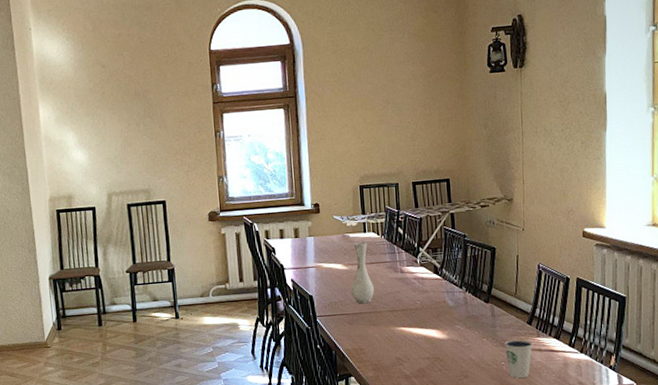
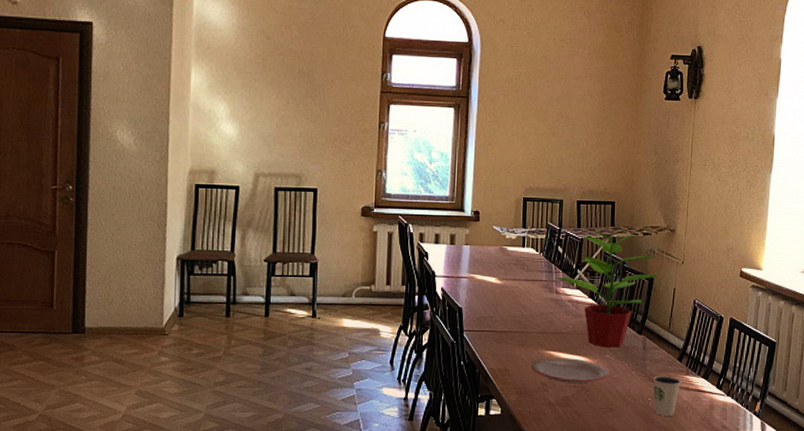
vase: present [351,242,375,304] -> none [502,257,527,322]
plate: none [384,331,461,356] -> present [531,358,610,384]
potted plant: none [398,200,501,319] -> present [555,224,659,348]

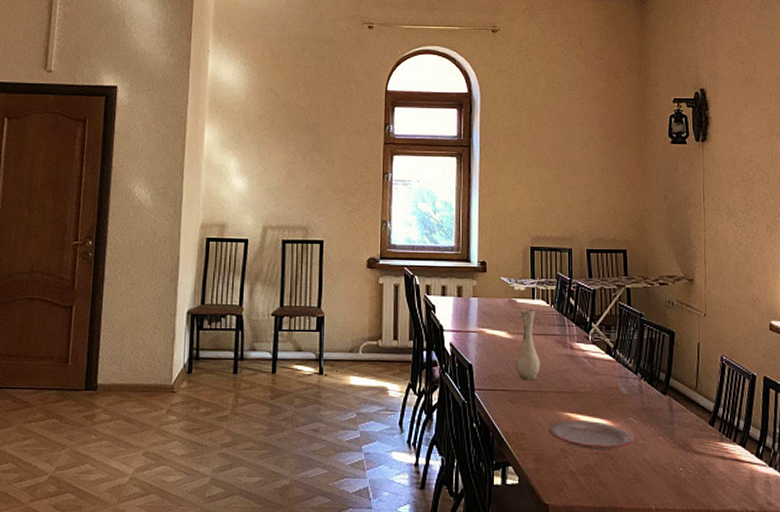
vase: none [502,257,527,322] -> present [514,309,541,381]
potted plant: present [555,224,659,348] -> none [568,274,681,410]
dixie cup: present [653,375,681,416] -> none [684,442,715,489]

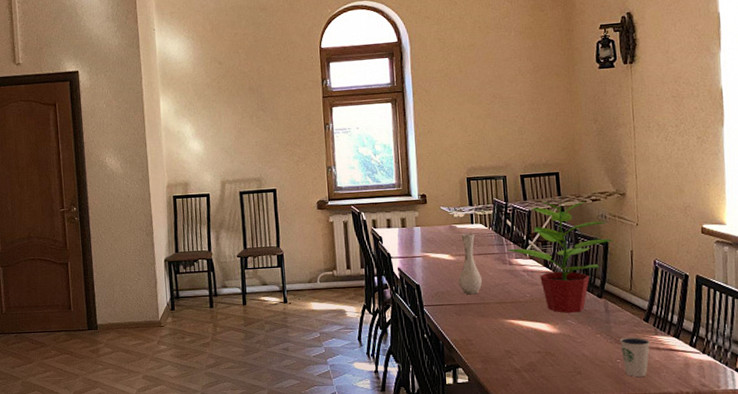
plate: present [548,420,635,451] -> none [493,325,574,350]
potted plant: none [568,274,681,410] -> present [507,194,614,313]
dixie cup: none [684,442,715,489] -> present [620,336,650,377]

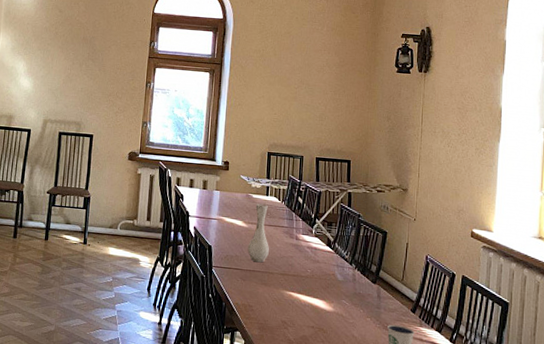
potted plant: present [507,194,614,313] -> none [295,180,393,294]

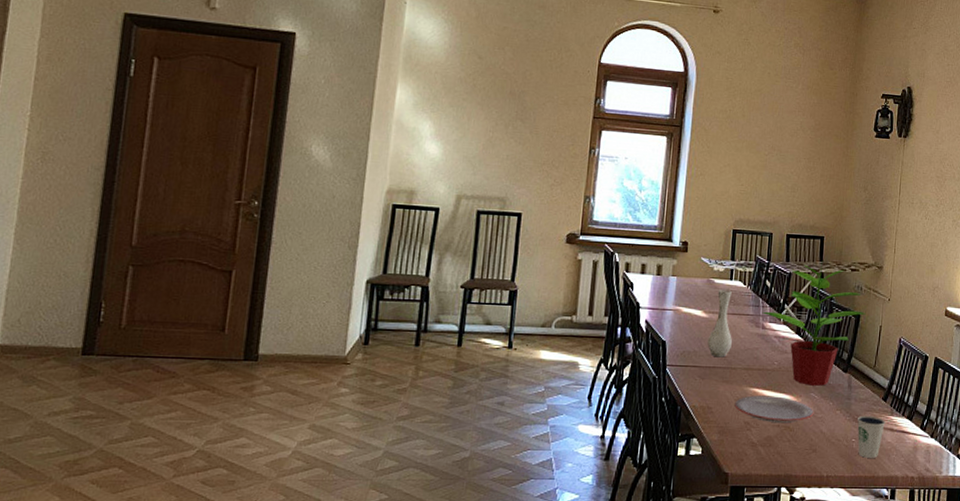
plate: none [272,298,346,325] -> present [734,395,814,424]
potted plant: none [295,180,393,294] -> present [762,259,866,386]

